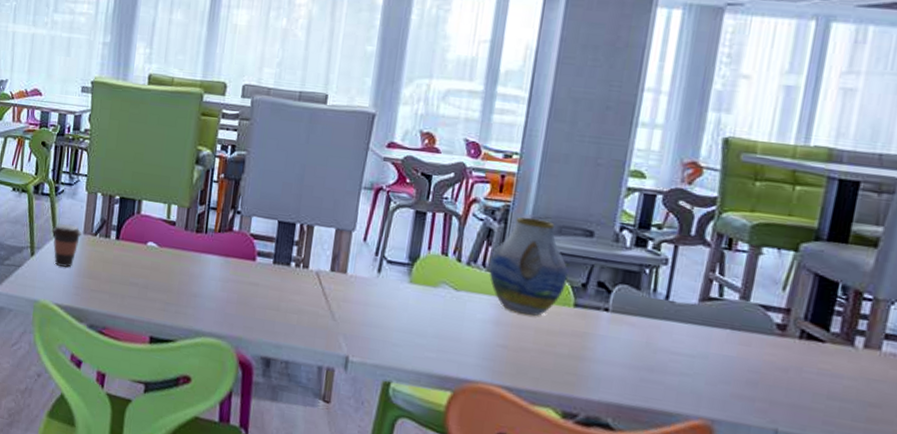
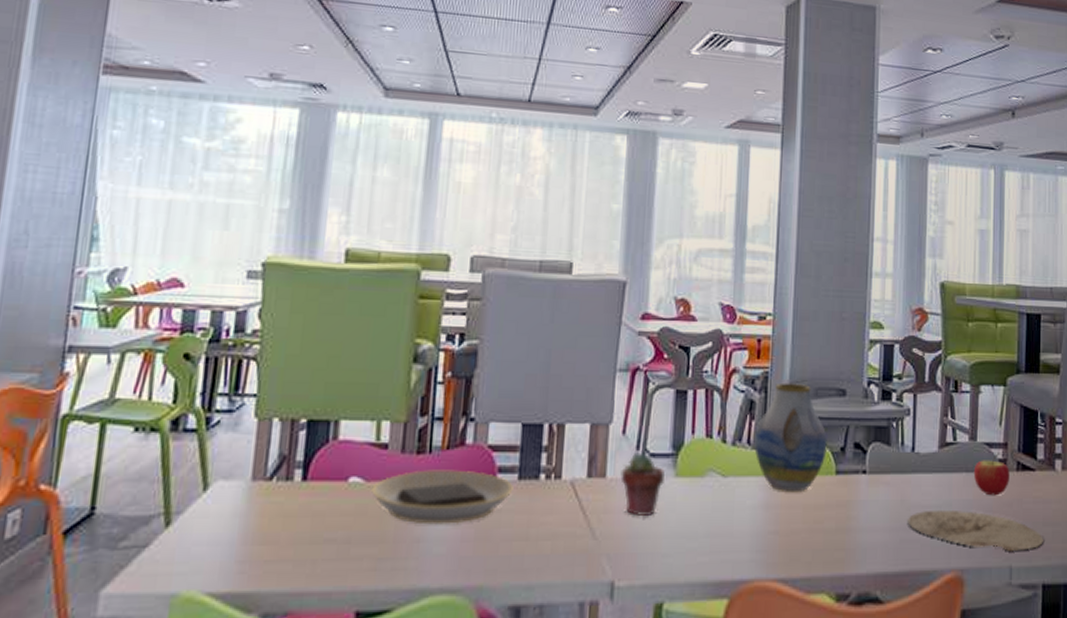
coffee cup: present [52,223,82,267] -> none [200,469,249,534]
plate: none [163,244,269,290] -> present [371,469,513,525]
potted succulent: none [359,258,400,311] -> present [620,452,665,517]
plate: none [652,357,826,419] -> present [908,509,1043,552]
apple: none [740,317,790,359] -> present [973,453,1010,496]

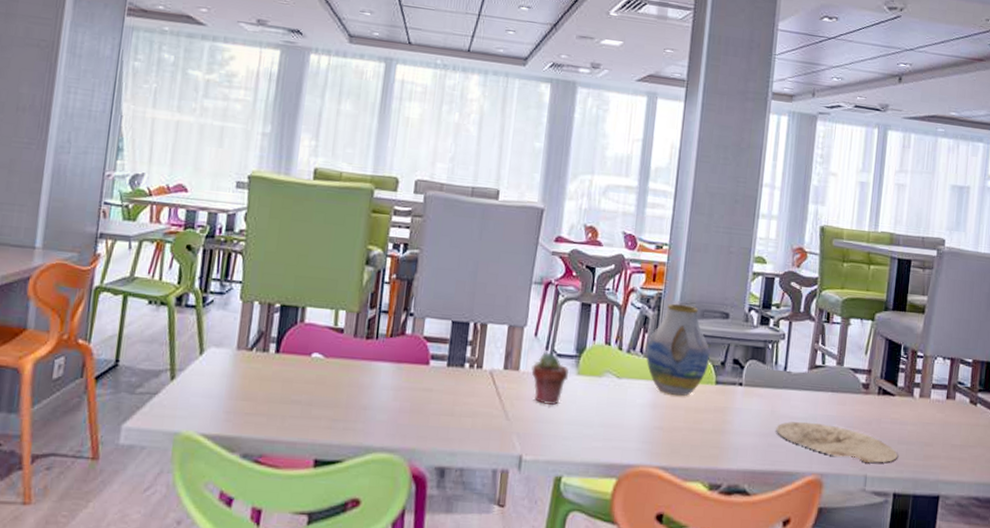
plate: present [371,469,513,525] -> none [329,351,443,398]
apple: present [973,453,1010,496] -> none [838,378,872,415]

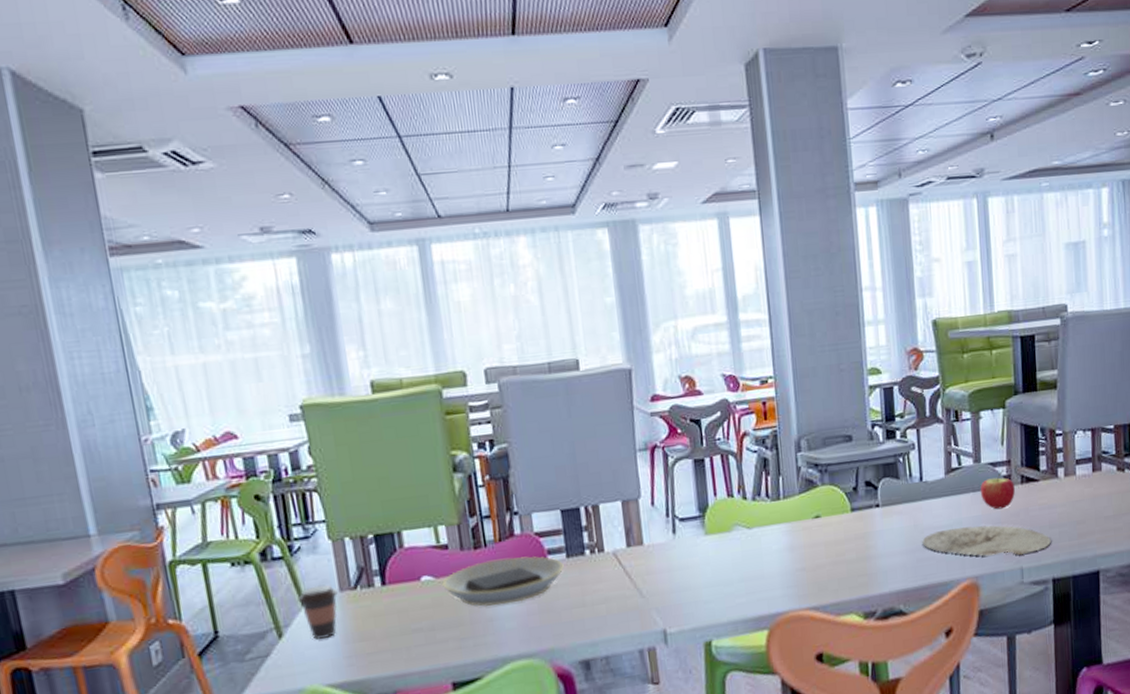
coffee cup: none [197,339,235,390] -> present [298,584,338,640]
plate: none [329,351,443,398] -> present [442,555,564,607]
potted succulent: present [531,352,569,406] -> none [656,518,696,573]
vase: present [646,303,710,397] -> none [772,436,841,534]
apple: none [838,378,872,415] -> present [980,470,1015,510]

